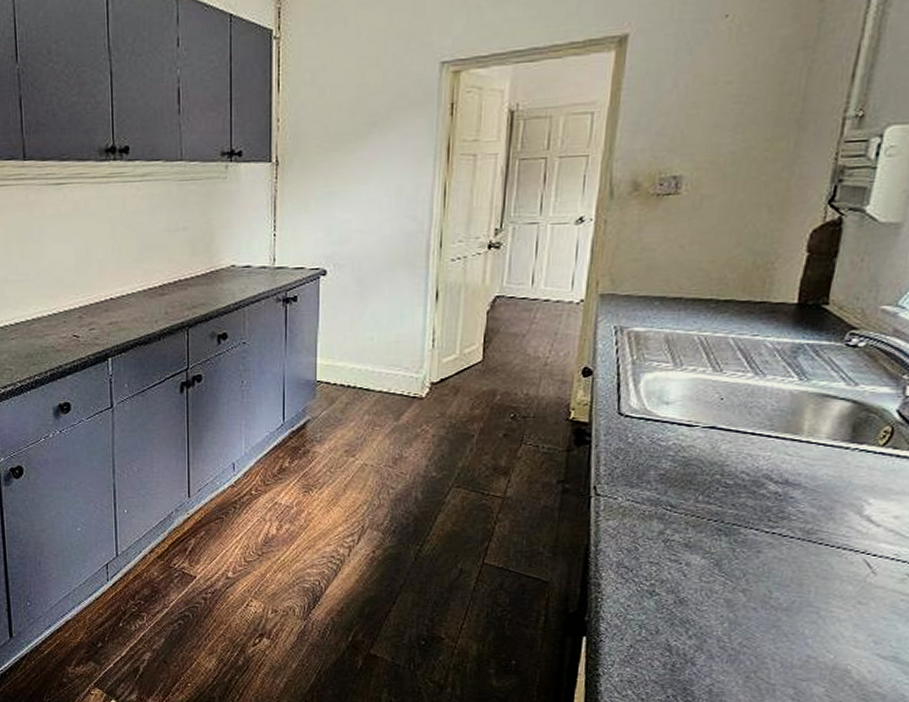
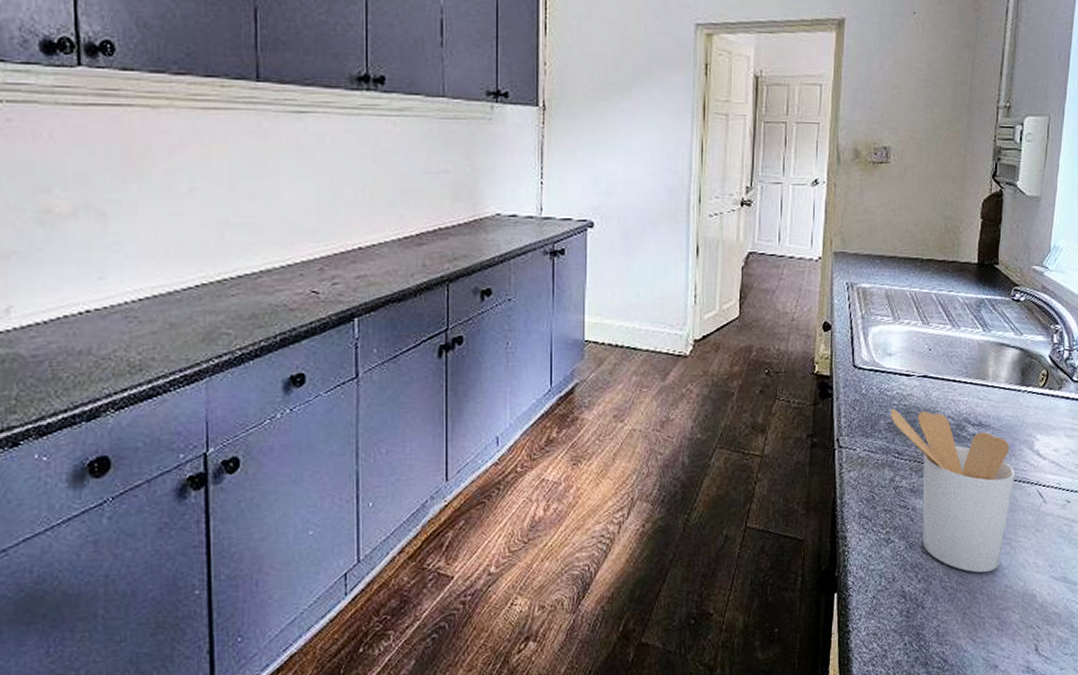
utensil holder: none [663,459,833,639] -> present [890,408,1016,573]

